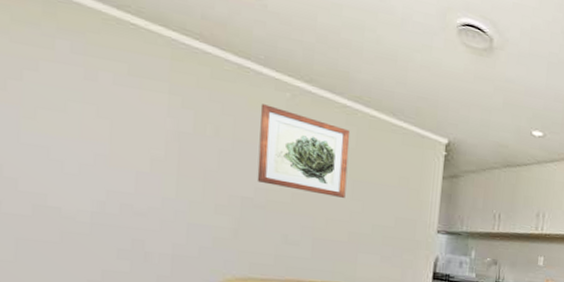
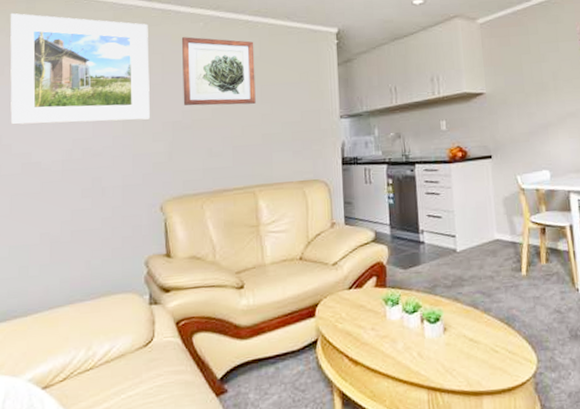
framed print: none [16,11,218,188] -> present [10,13,150,125]

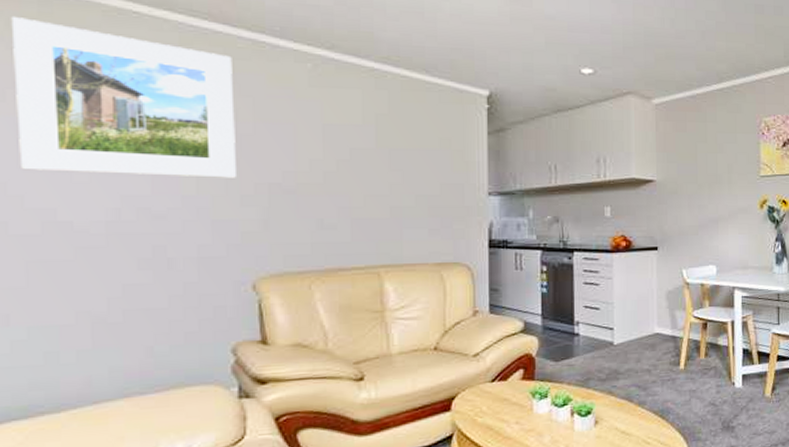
wall art: present [181,37,256,106] -> none [280,79,382,170]

